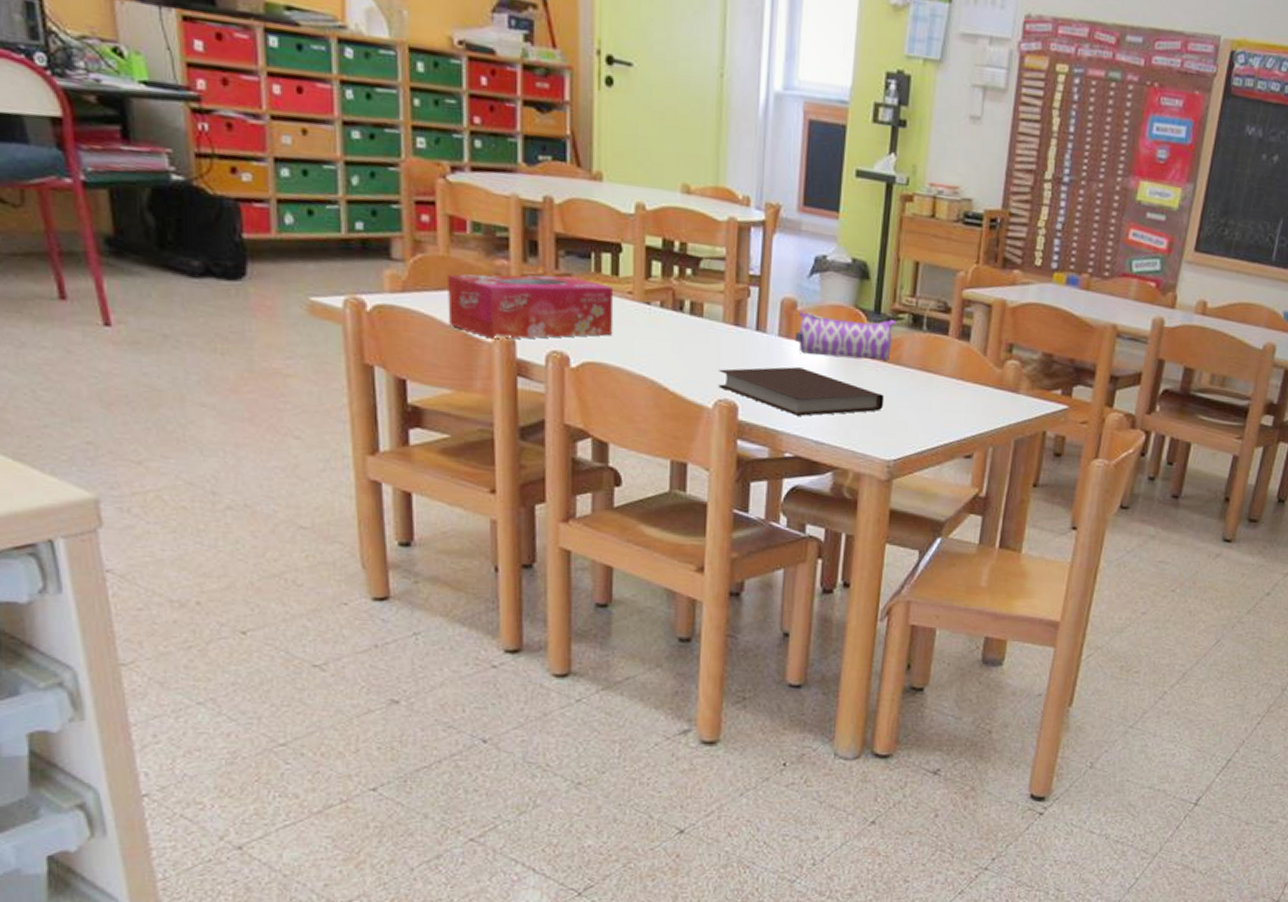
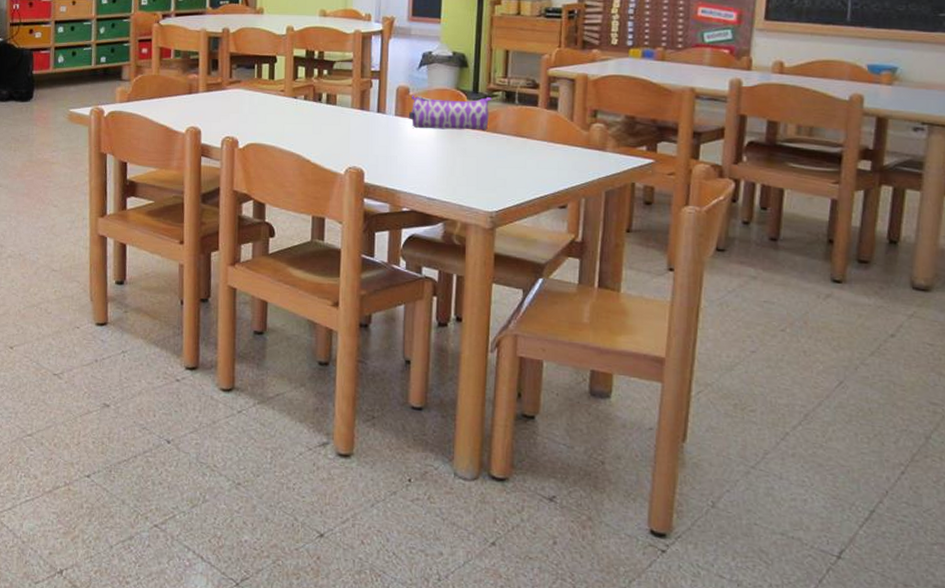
tissue box: present [448,274,614,340] -> none [156,82,271,131]
notebook: present [718,367,885,416] -> none [348,139,485,178]

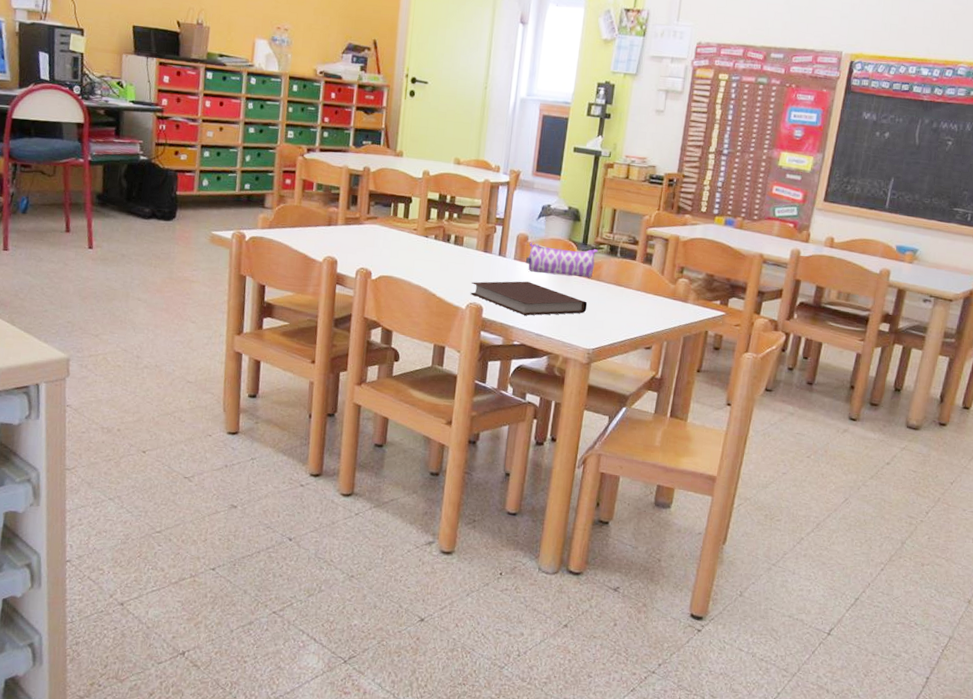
notebook: none [348,139,485,178] -> present [470,281,588,316]

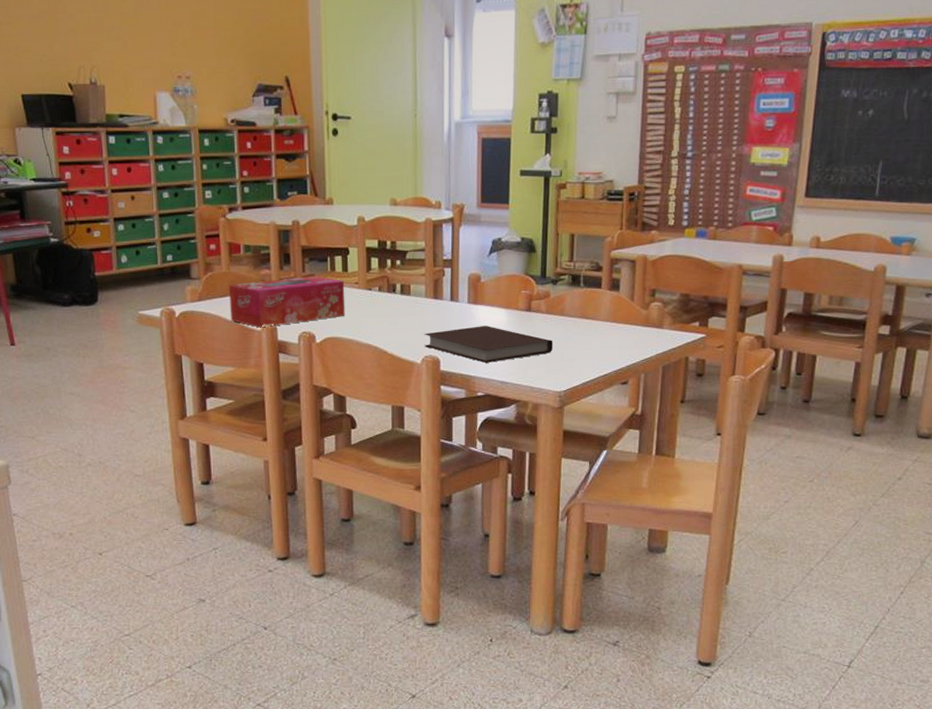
tissue box: none [296,217,404,260] -> present [229,276,346,328]
pencil case: present [525,242,598,278] -> none [480,281,559,315]

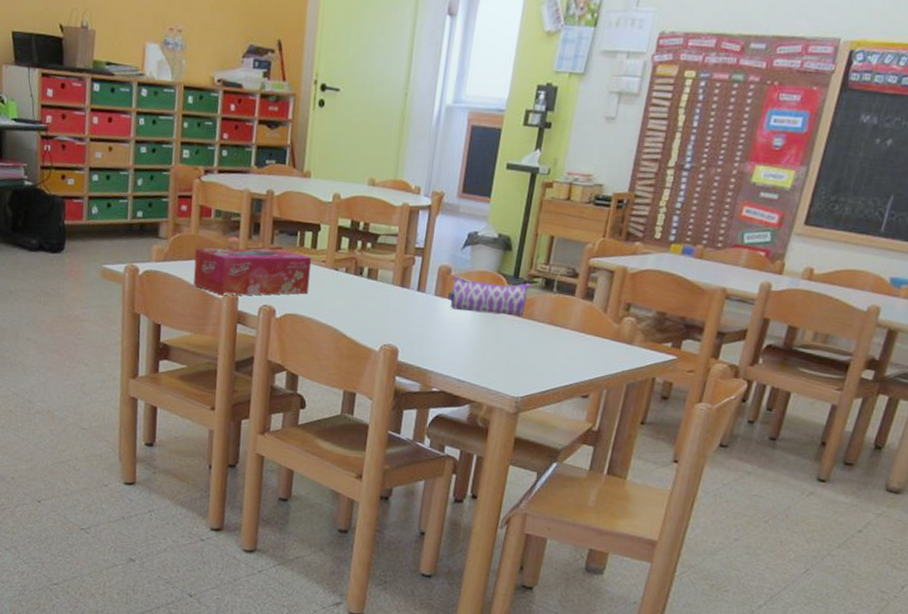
notebook: present [424,326,553,363] -> none [384,320,517,359]
pencil case: none [480,281,559,315] -> present [447,275,531,317]

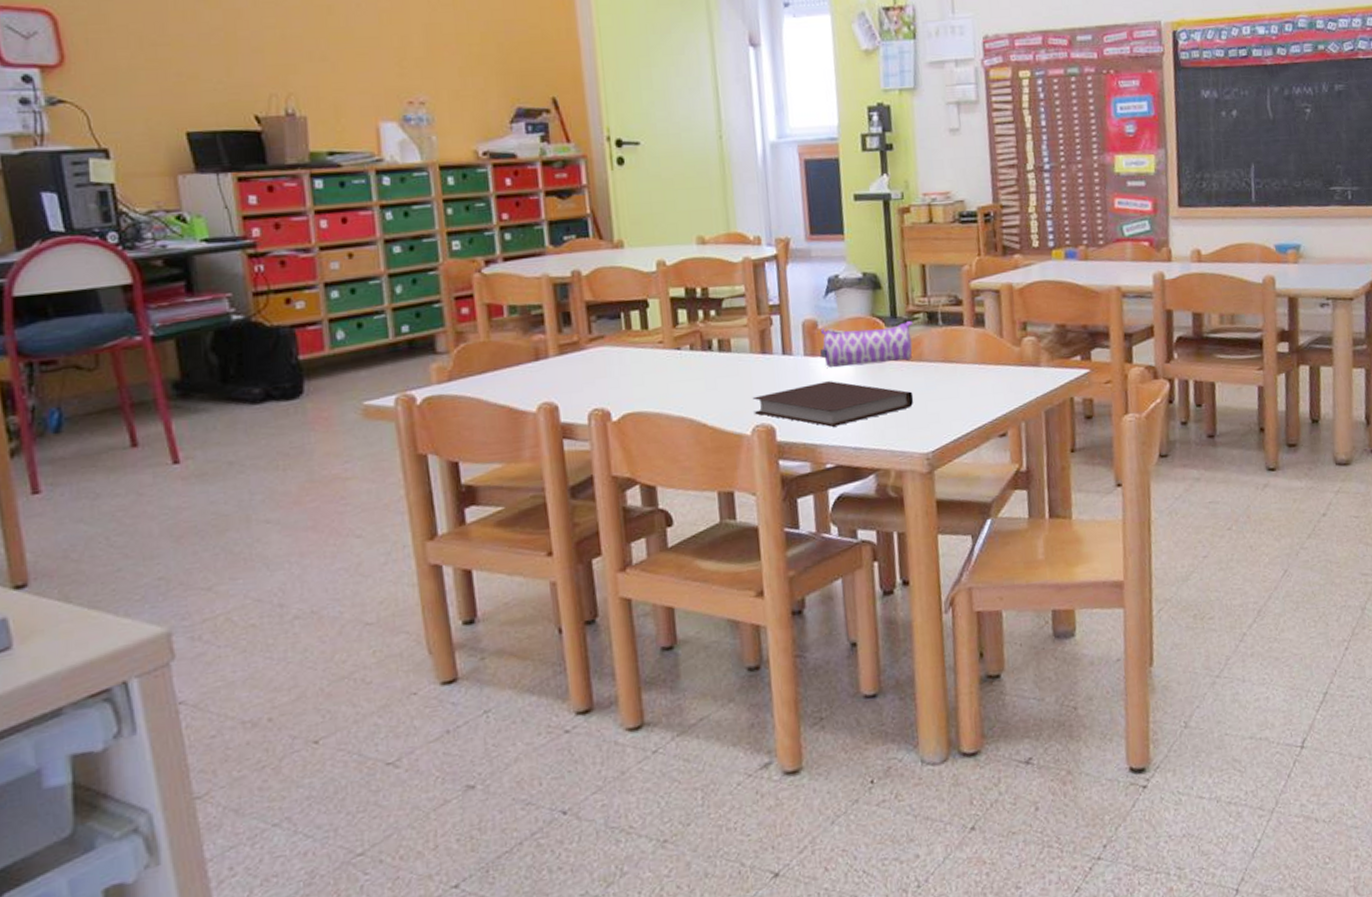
tissue box: present [193,248,312,296] -> none [490,337,649,409]
notebook: none [384,320,517,359] -> present [752,381,914,427]

